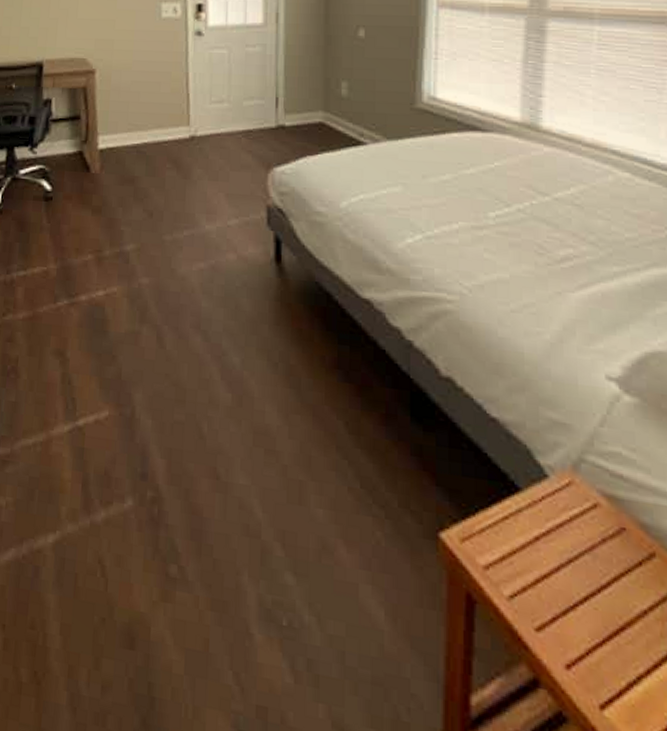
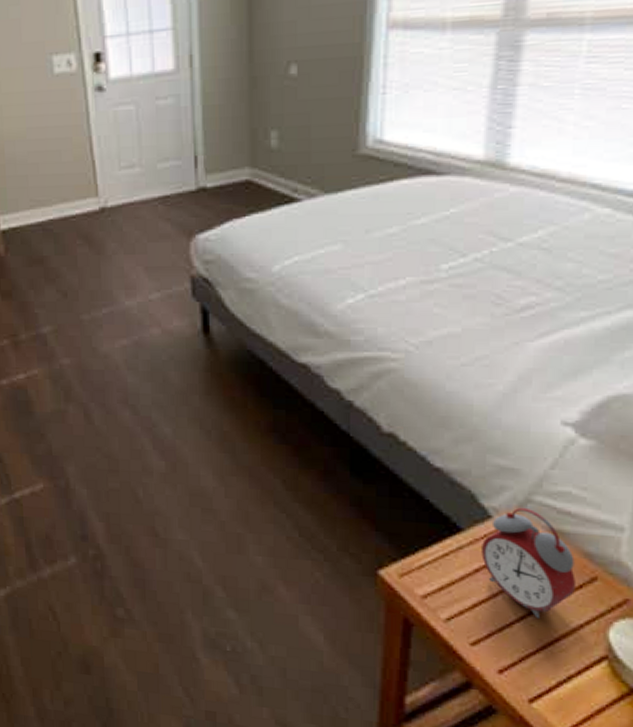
alarm clock: none [540,467,635,602] -> present [481,507,576,620]

